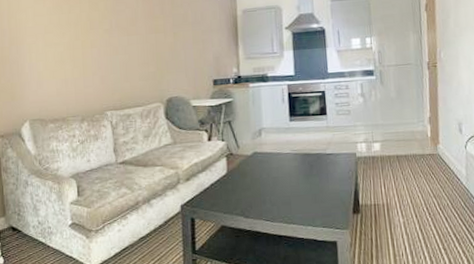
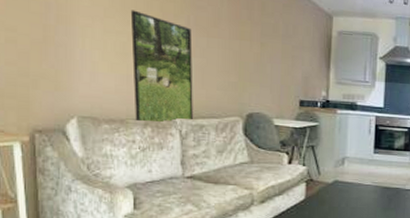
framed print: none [64,23,121,117] -> present [130,10,193,122]

